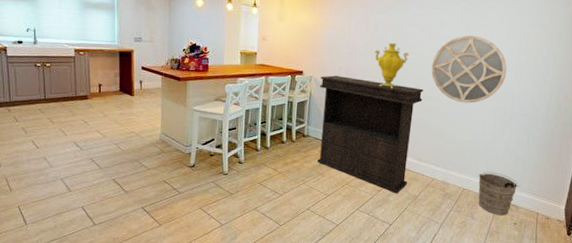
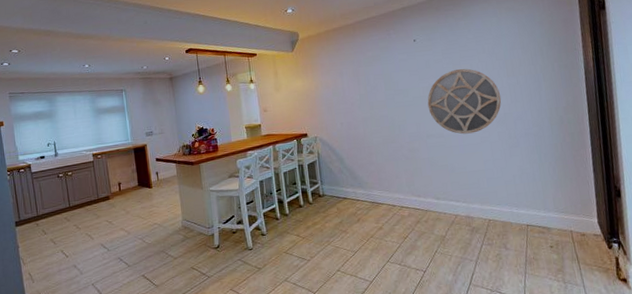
console table: present [317,75,423,194] -> none [325,128,432,238]
decorative urn: present [375,43,409,88] -> none [371,90,404,134]
bucket: present [478,171,521,216] -> none [500,196,546,241]

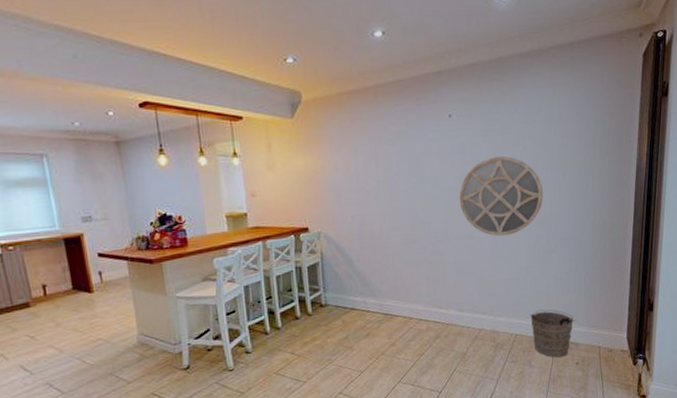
bucket: none [500,196,546,241] -> present [529,309,577,358]

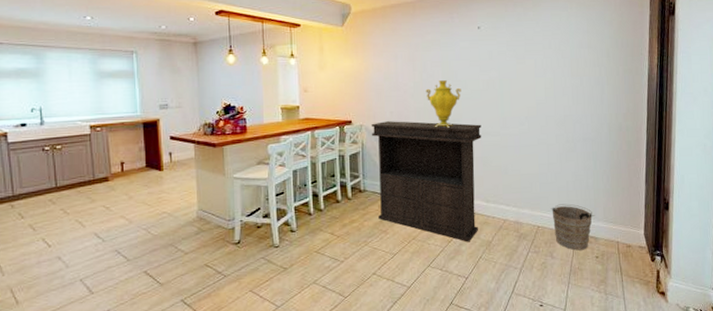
console table: none [331,226,455,355] -> present [372,121,482,242]
decorative urn: none [391,178,431,232] -> present [425,80,461,128]
home mirror: present [459,156,544,236] -> none [486,64,563,134]

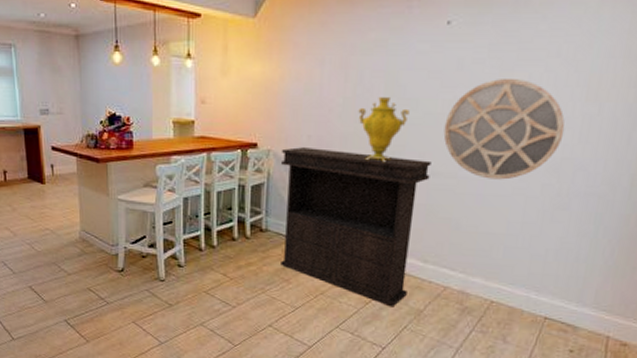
home mirror: none [486,64,563,134] -> present [443,79,565,180]
bucket: present [550,203,596,251] -> none [514,277,582,340]

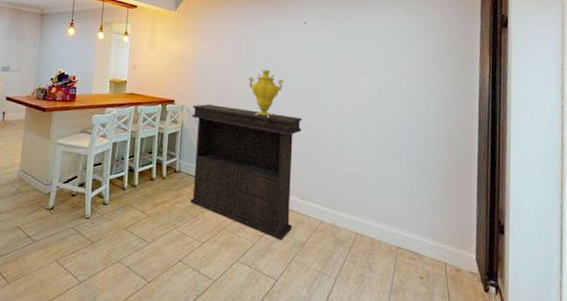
home mirror: present [443,79,565,180] -> none [308,61,388,133]

